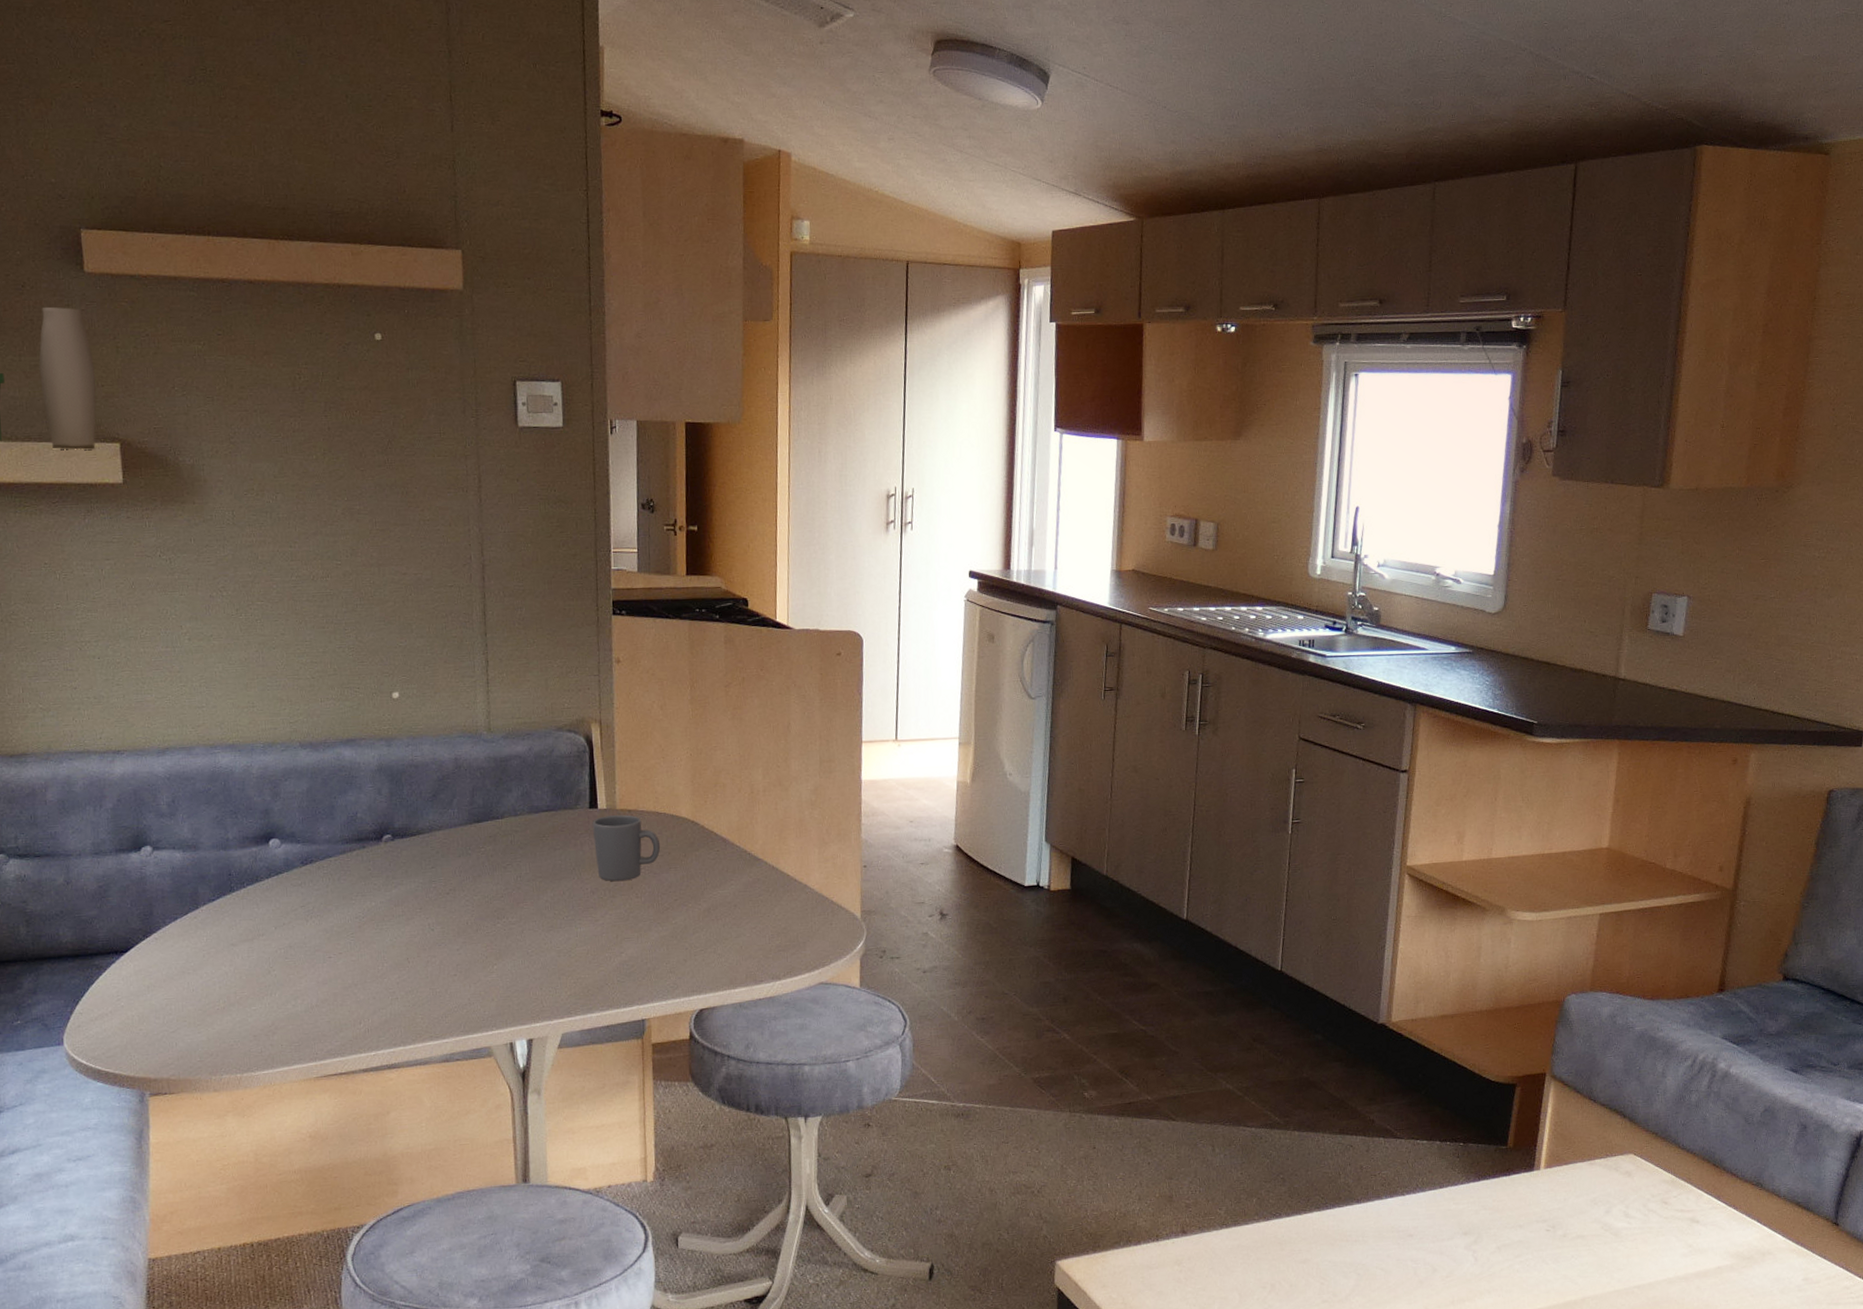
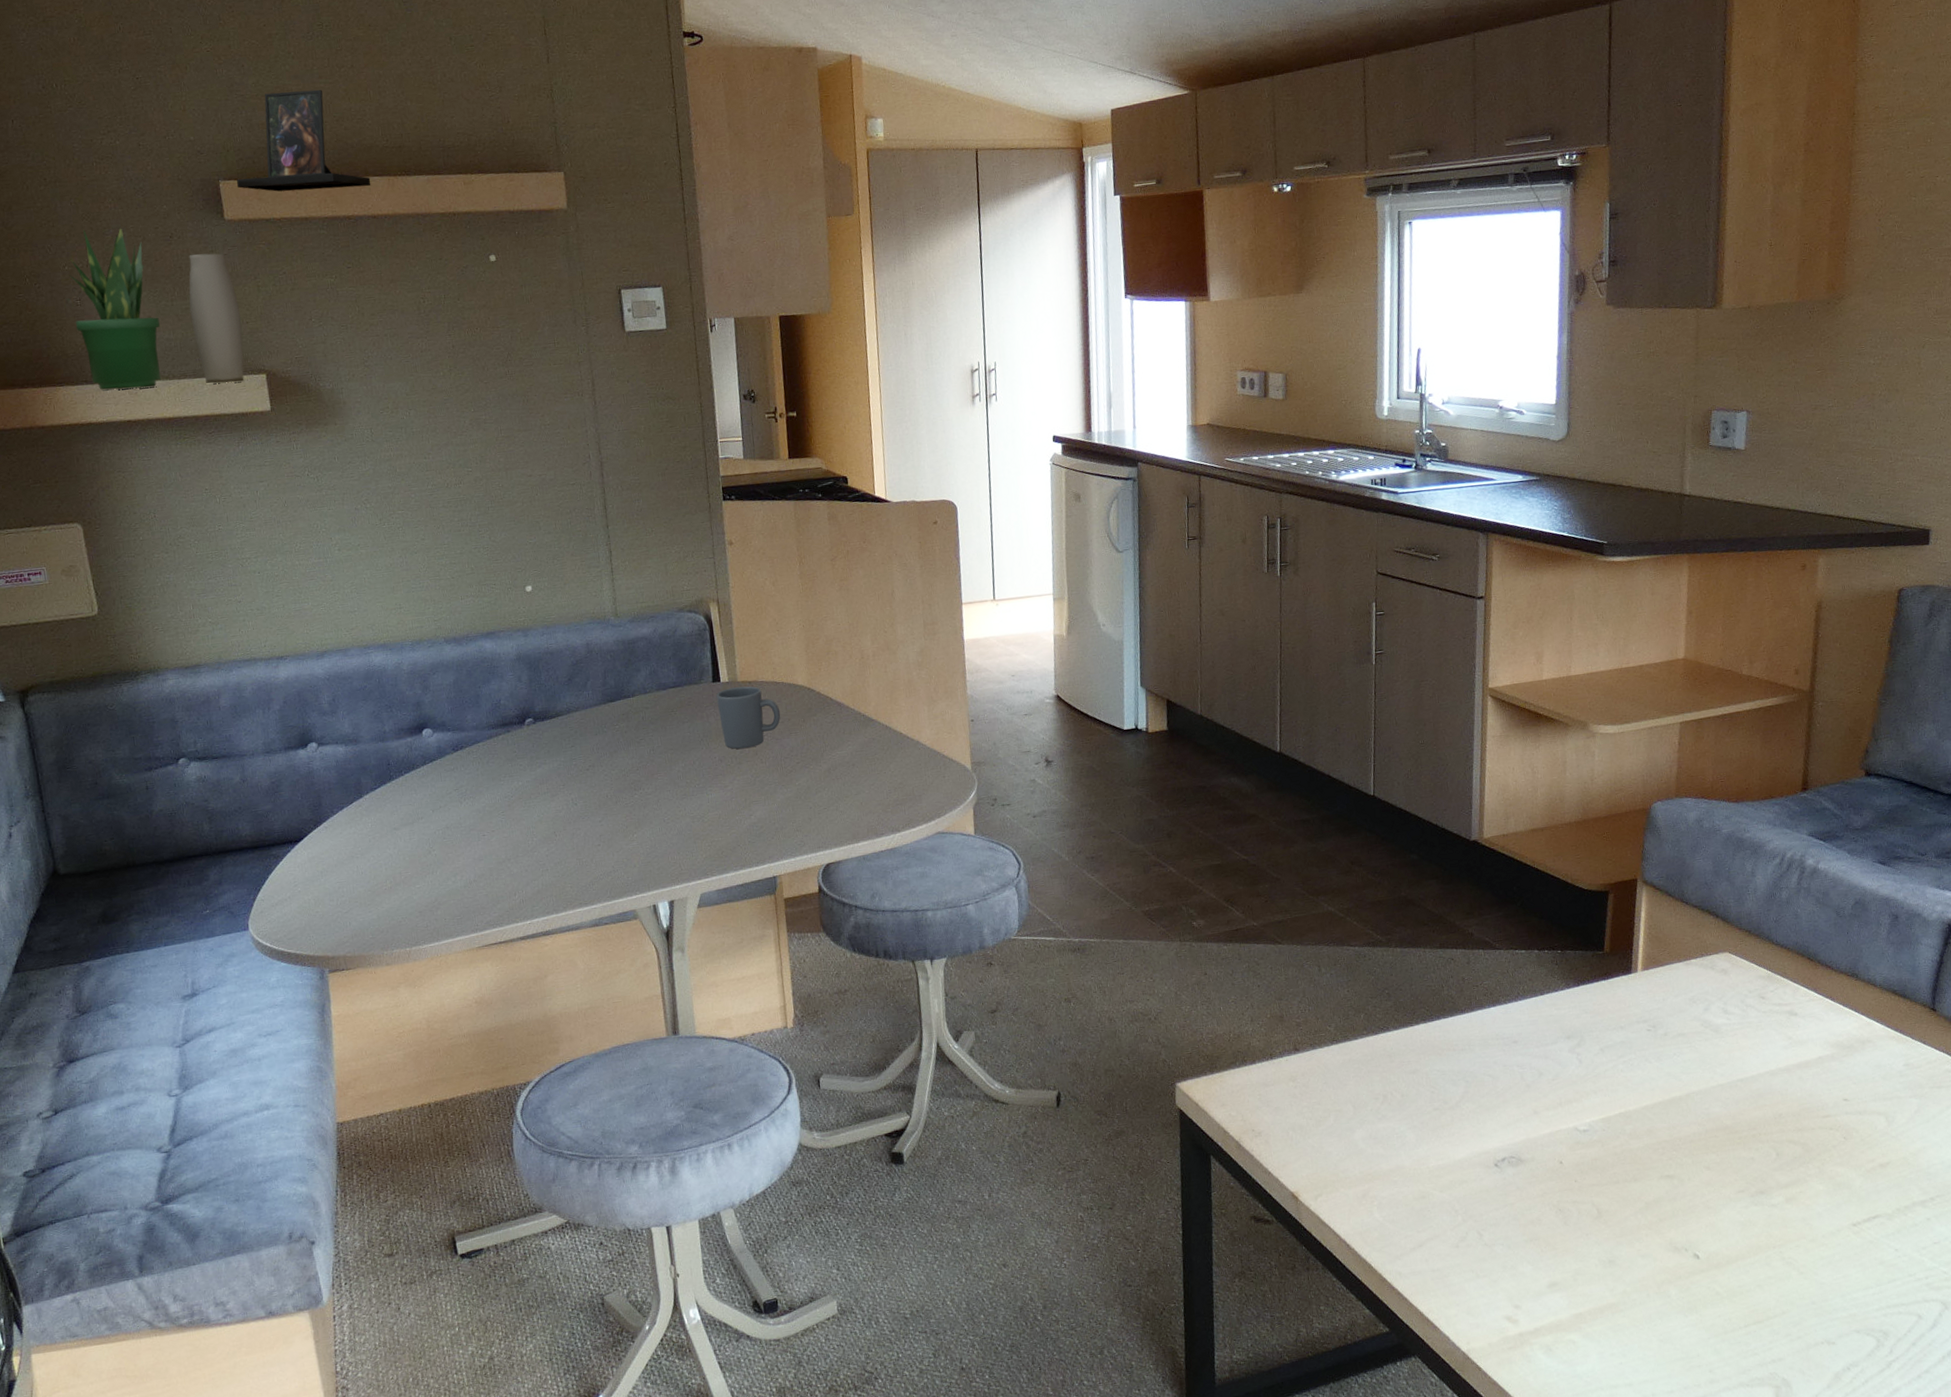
photo frame: none [100,138,250,249] -> present [237,89,371,192]

